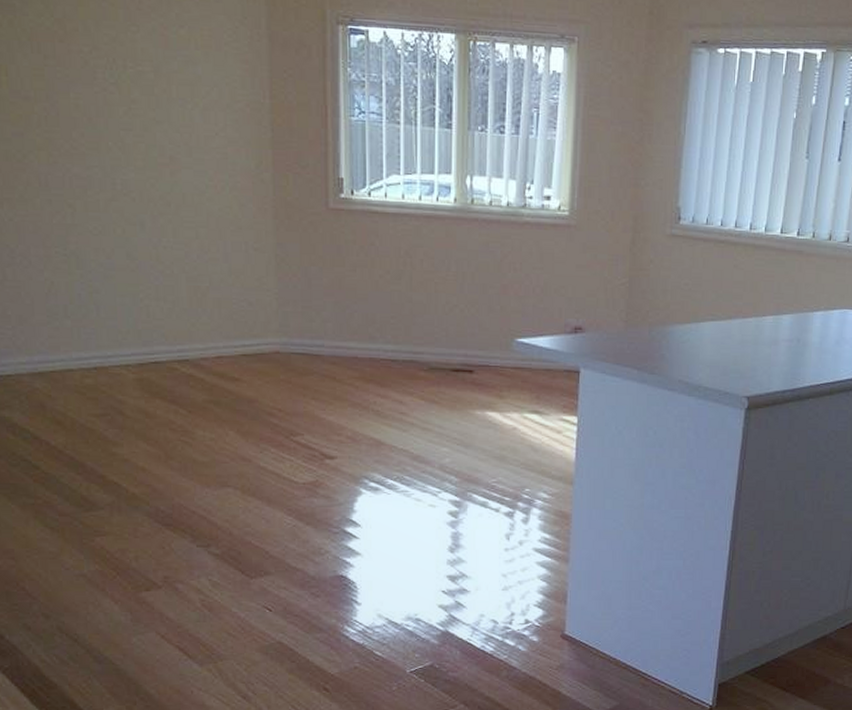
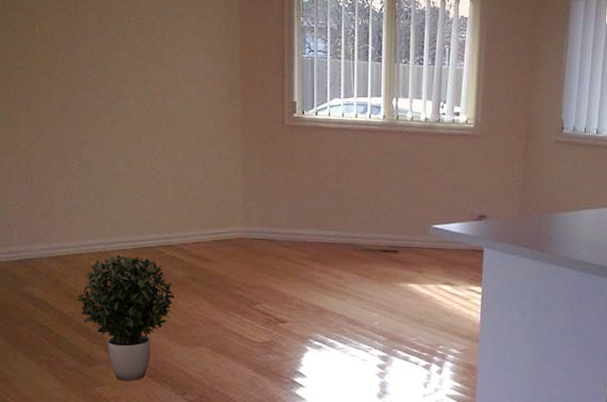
potted plant: none [68,371,193,530] -> present [77,254,175,381]

